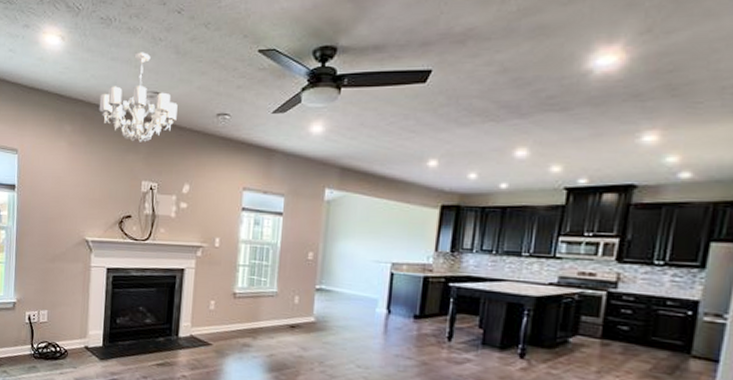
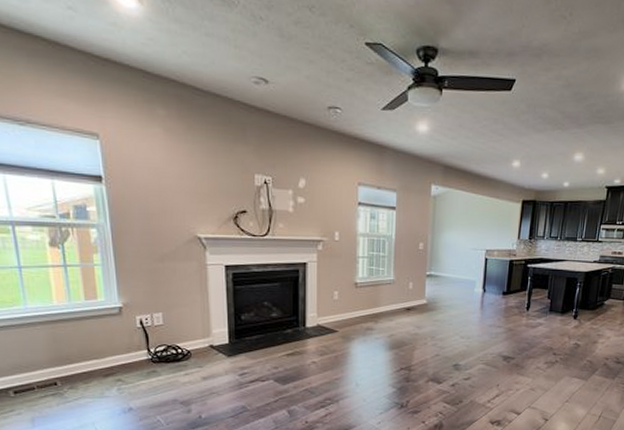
chandelier: present [99,52,178,142] -> none [196,29,287,133]

